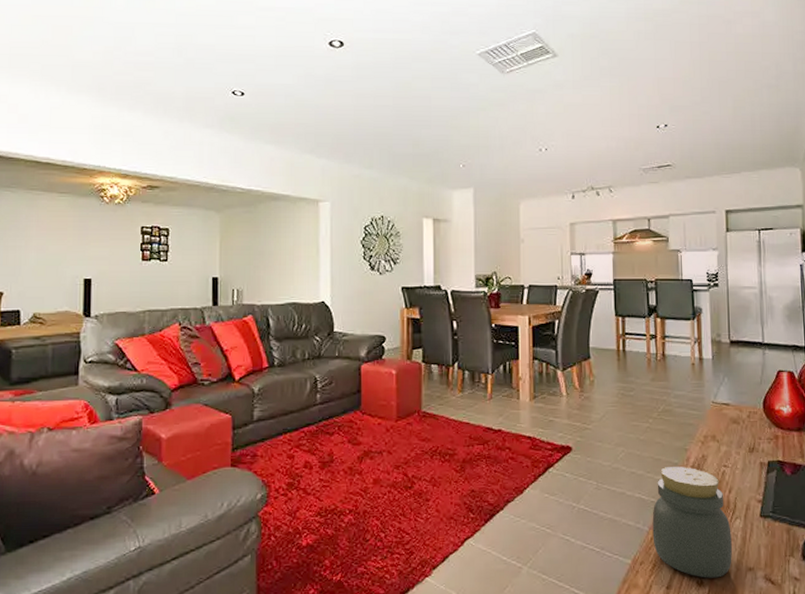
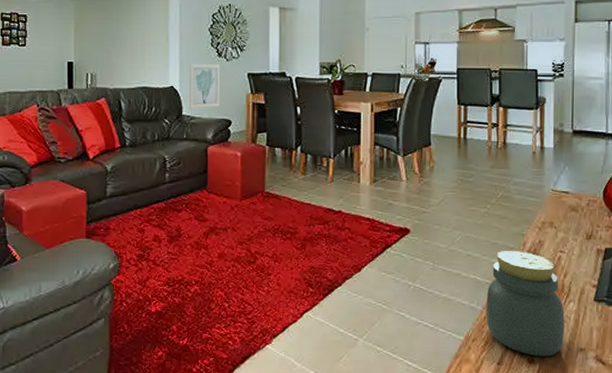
wall art: none [341,278,374,325] -> present [189,64,221,109]

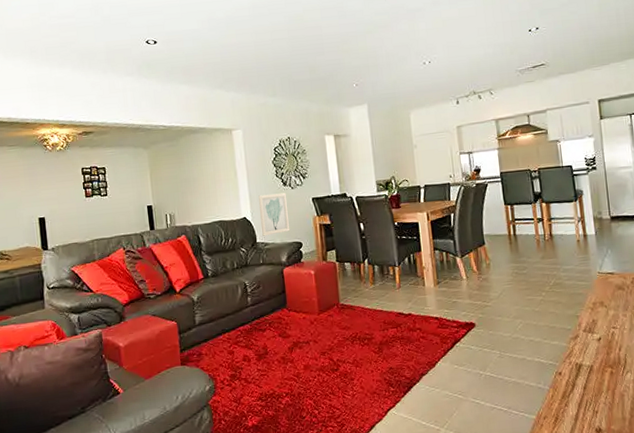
jar: present [486,251,564,357] -> none [551,331,626,426]

